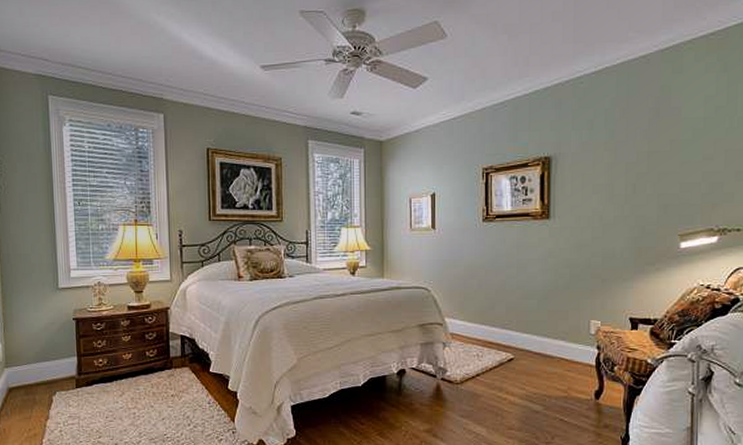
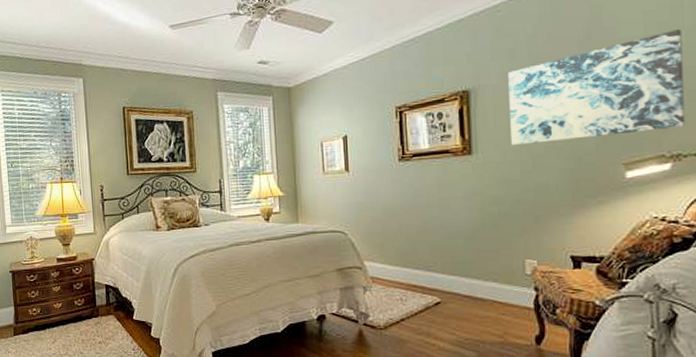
wall art: none [585,115,734,212] -> present [508,29,685,145]

